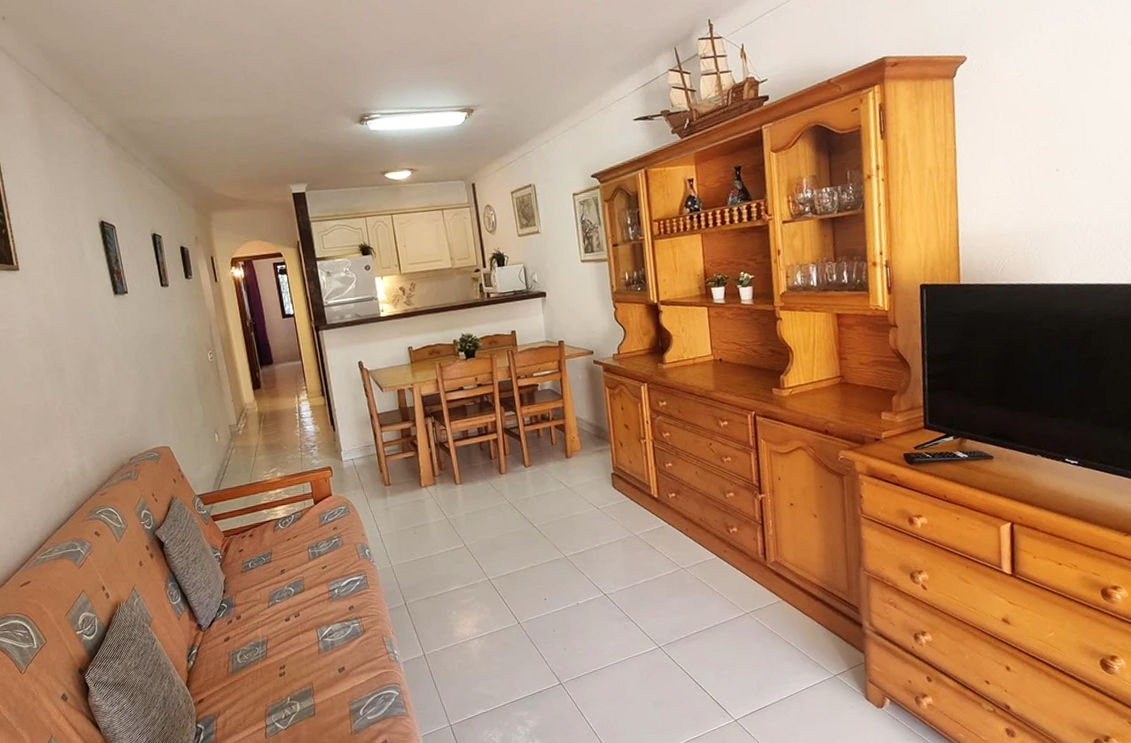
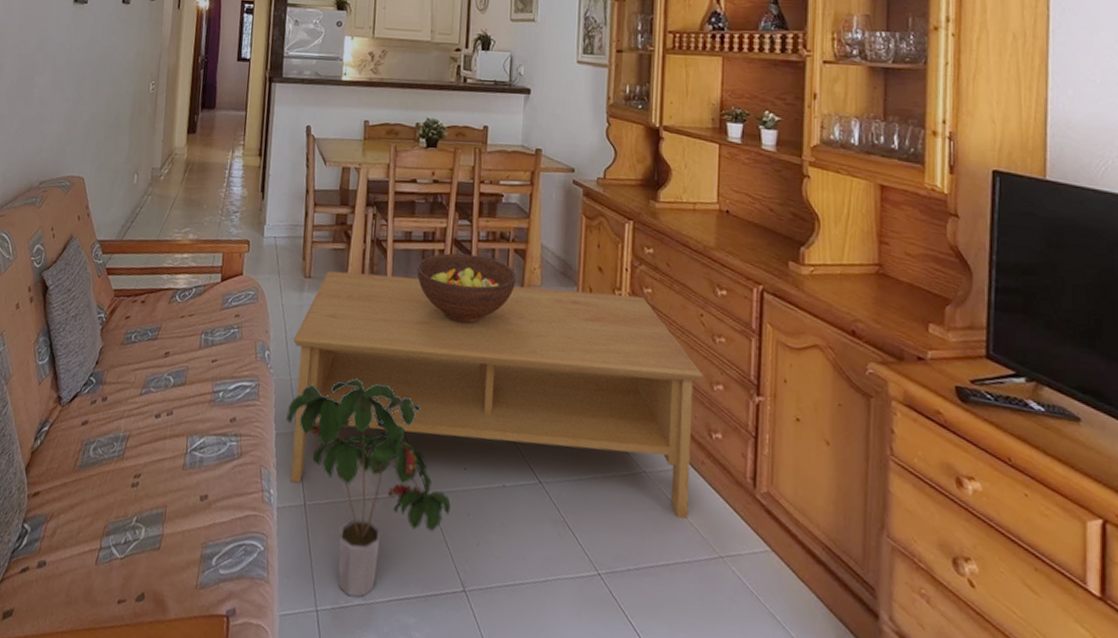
coffee table: none [387,440,719,642] -> present [290,270,703,519]
potted plant: none [394,552,540,710] -> present [286,378,451,597]
fruit bowl: none [477,437,561,493] -> present [417,253,517,324]

